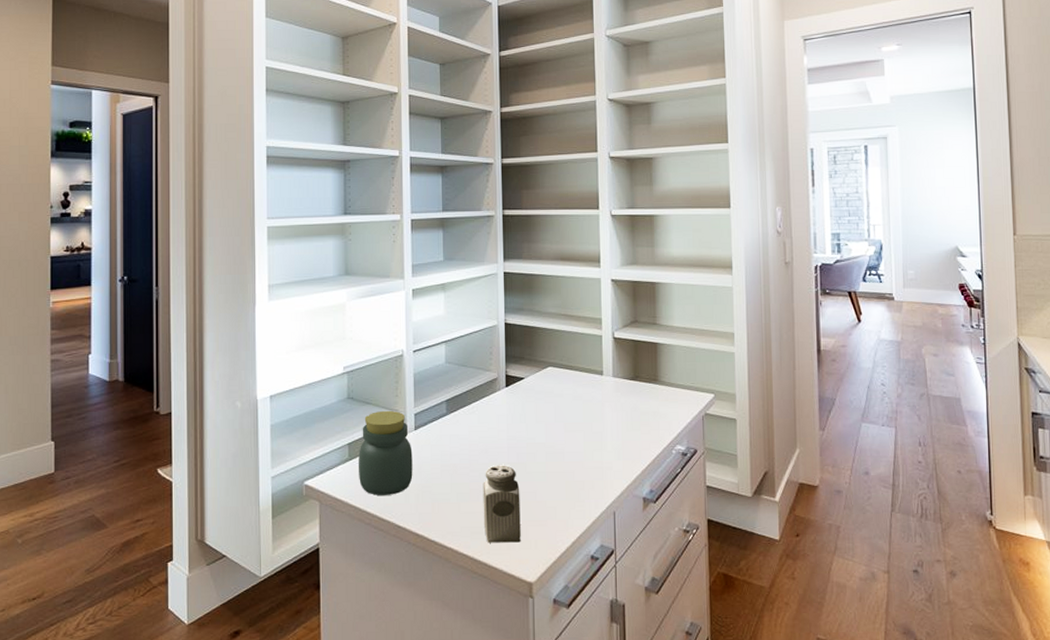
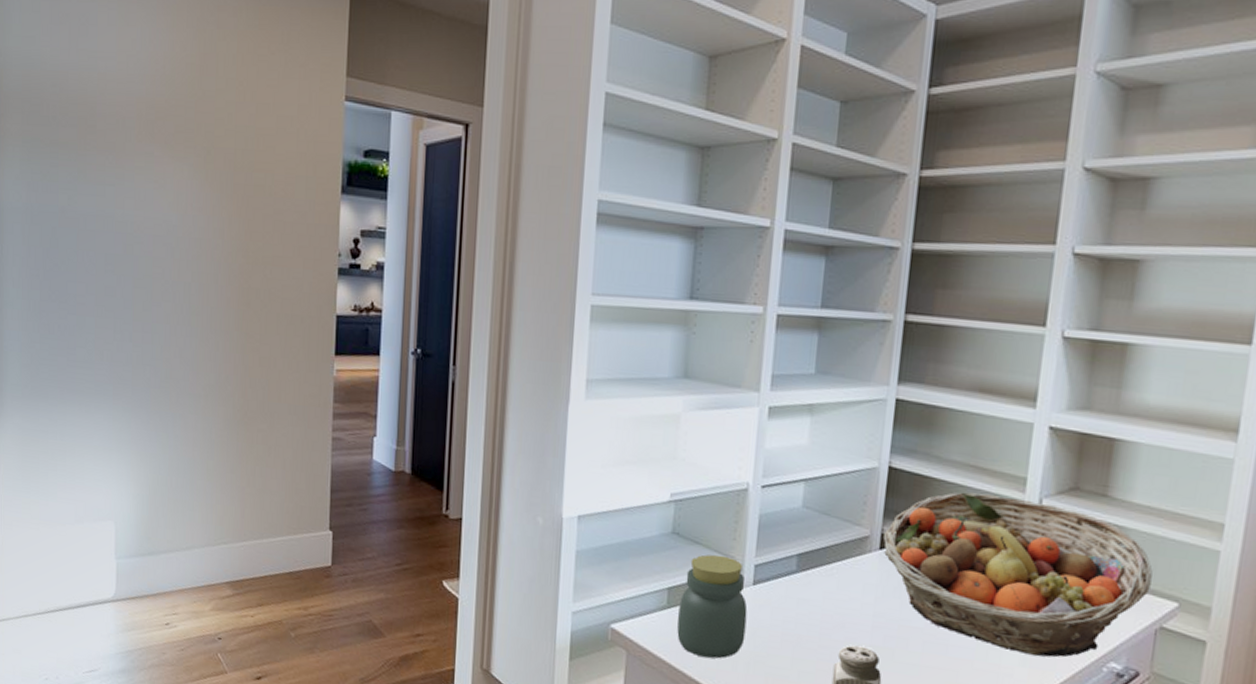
fruit basket: none [507,334,694,451] -> present [883,492,1153,658]

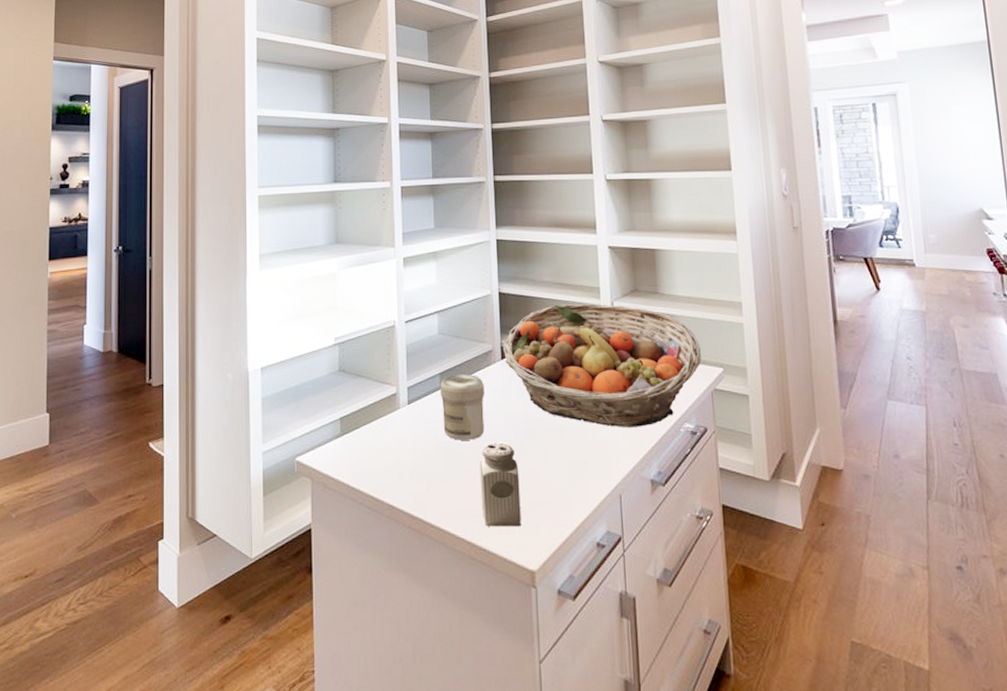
jar: present [677,554,748,659] -> none [351,383,407,473]
jar: none [793,558,853,639] -> present [440,374,485,440]

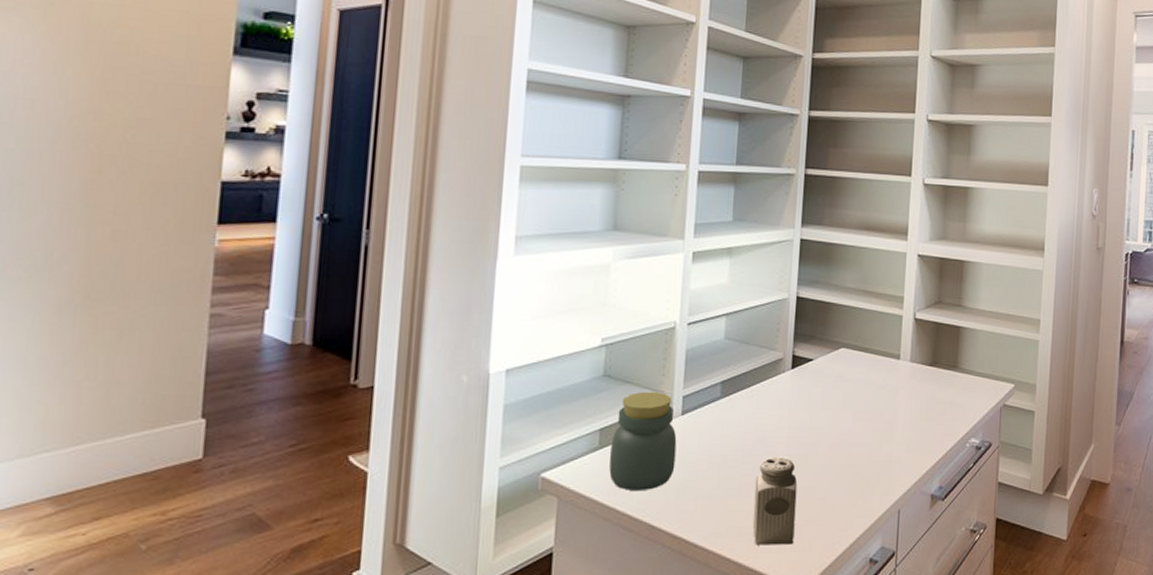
jar: none [351,383,407,473] -> present [609,391,677,490]
jar: present [440,374,485,440] -> none [719,384,770,454]
fruit basket: present [502,304,701,428] -> none [794,313,996,443]

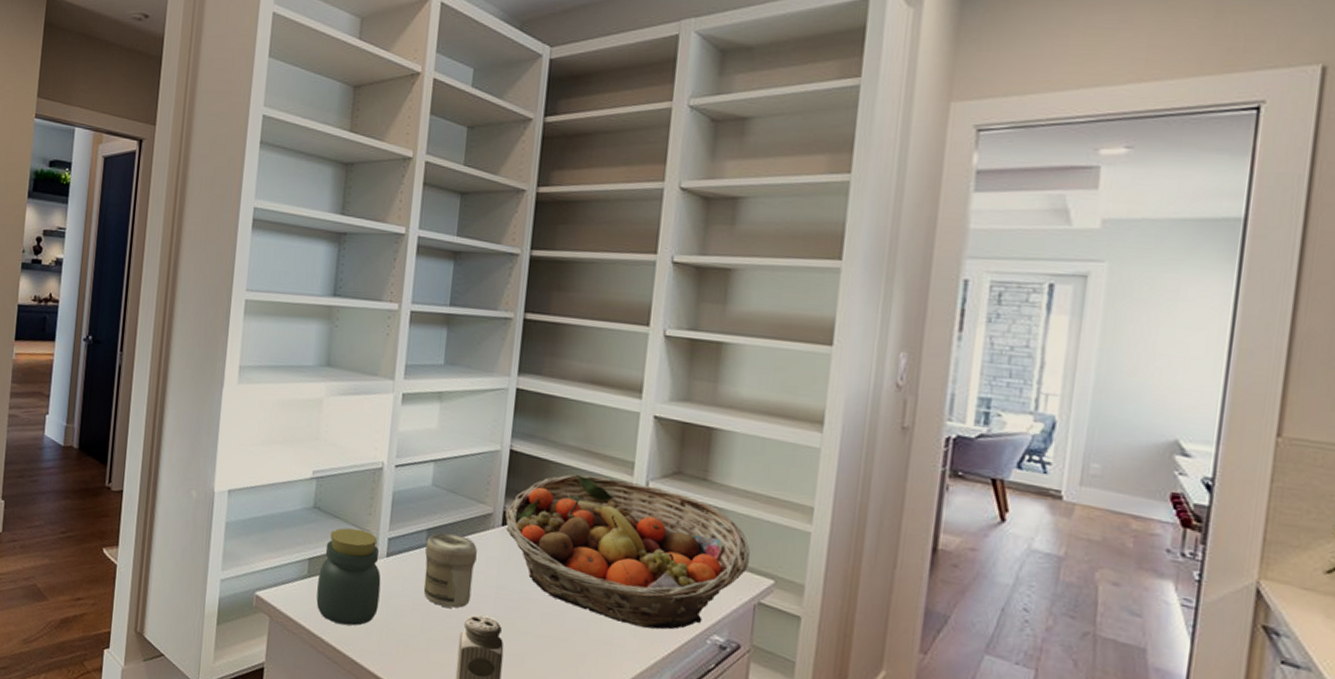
jar: none [719,384,770,454] -> present [423,533,477,608]
fruit basket: none [794,313,996,443] -> present [505,474,750,630]

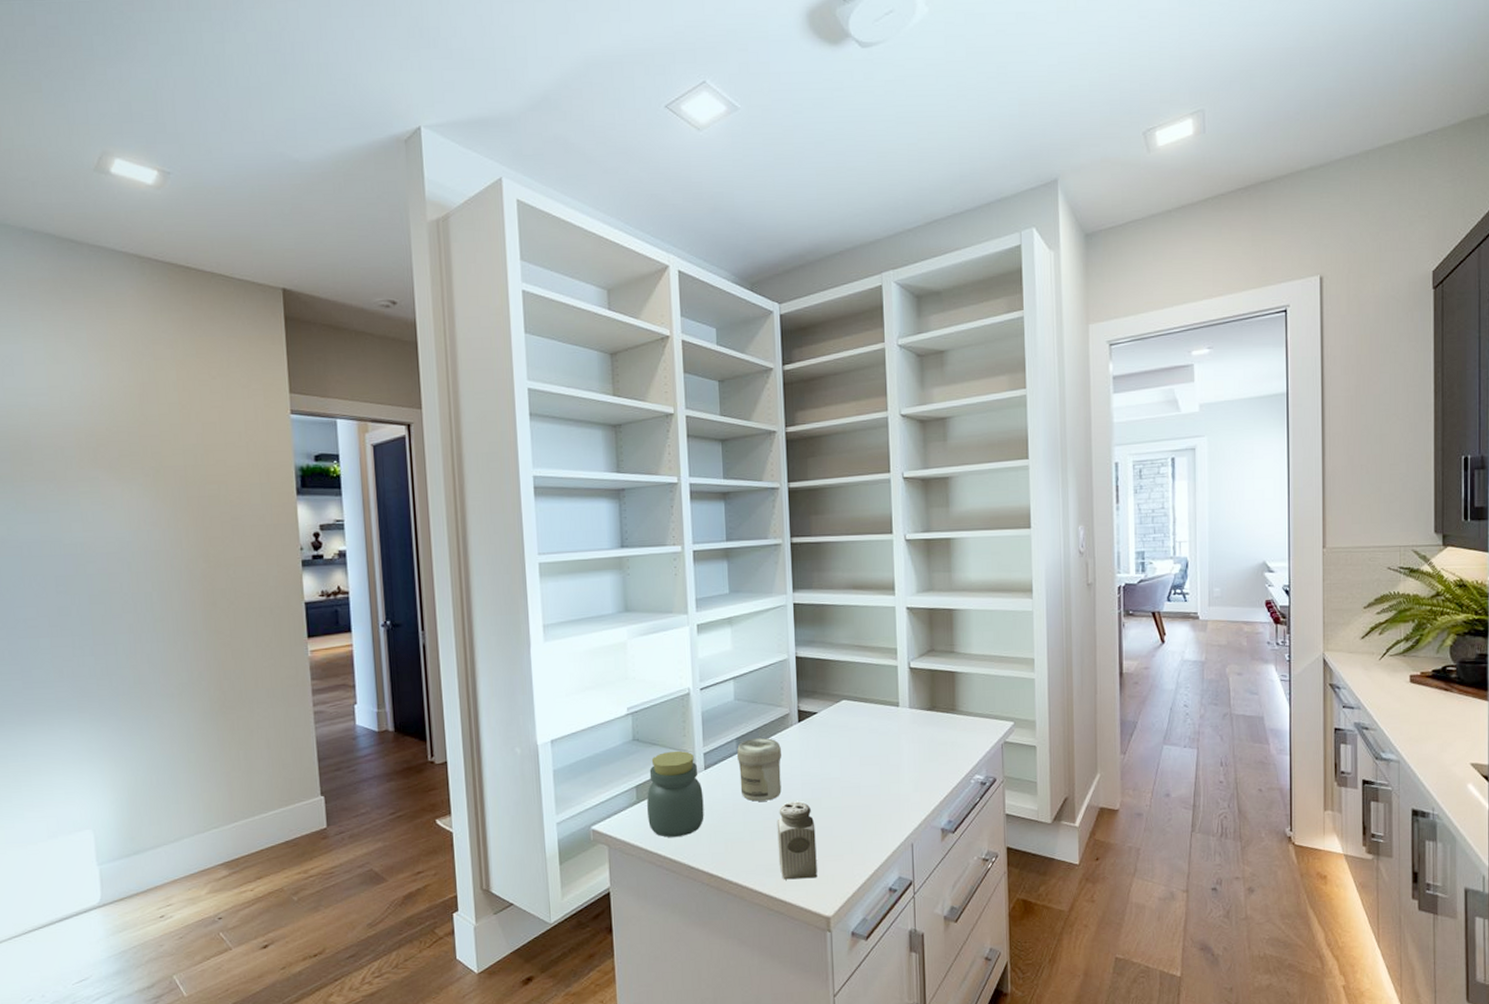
fruit basket: present [505,474,750,630] -> none [799,665,993,782]

